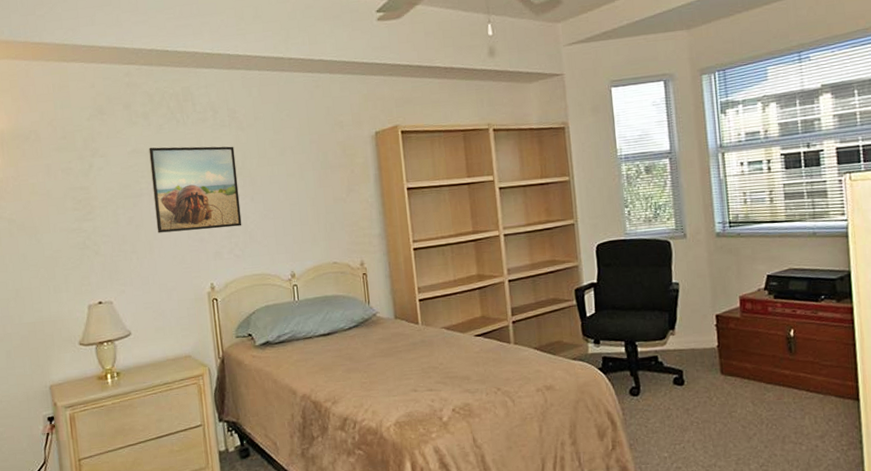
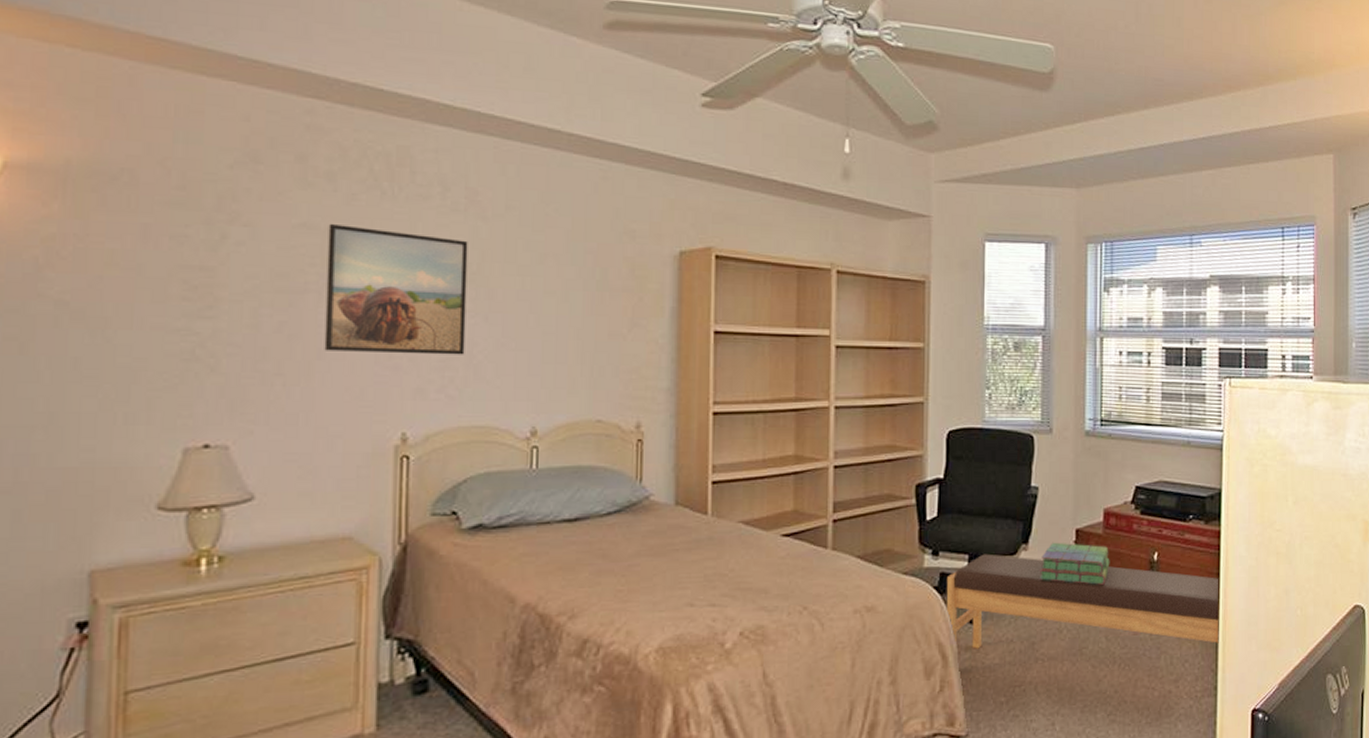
bench: none [608,339,861,416] -> present [946,553,1219,649]
stack of books: none [687,326,750,360] -> present [1040,542,1110,585]

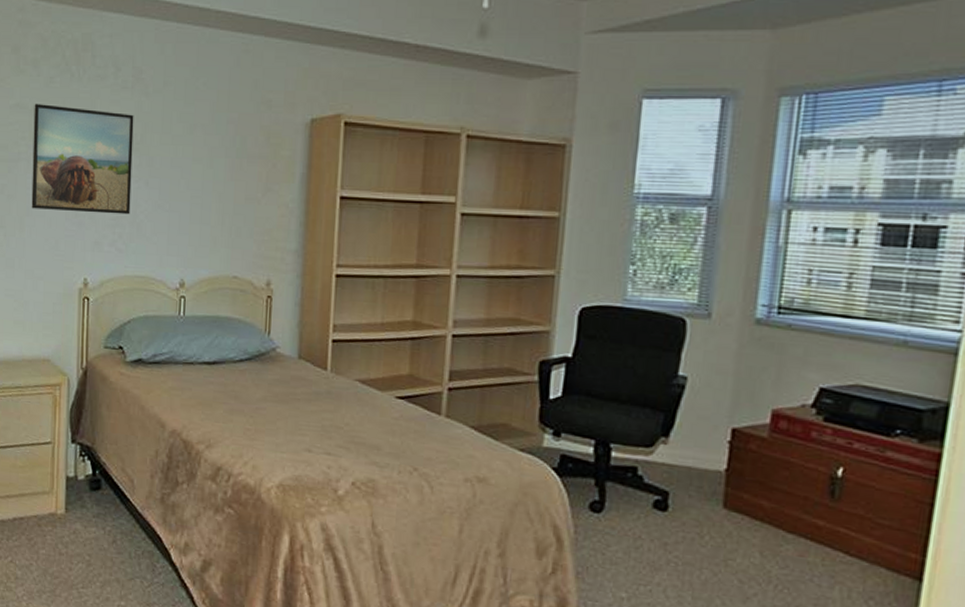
bench: present [946,553,1219,649] -> none [564,441,931,586]
stack of books: present [1040,542,1110,585] -> none [680,439,775,495]

